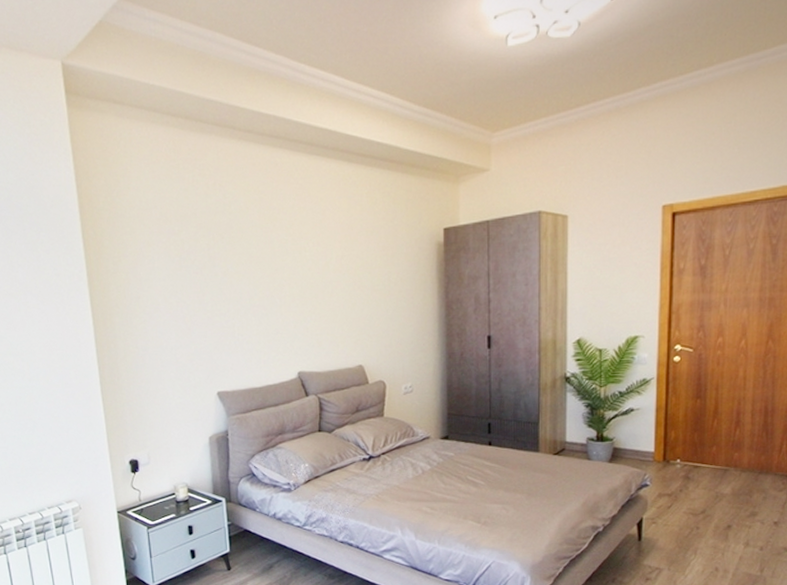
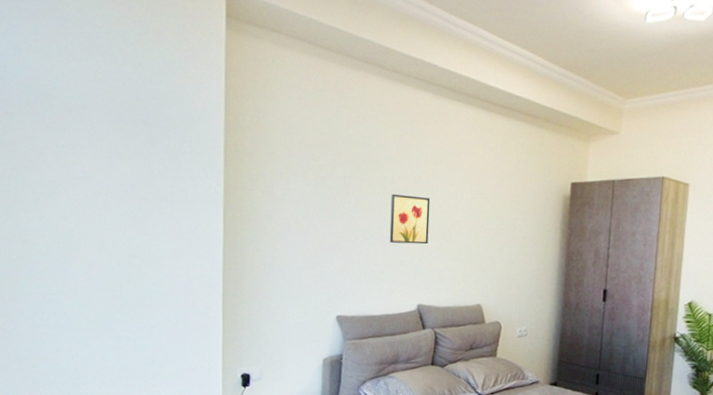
wall art: none [258,260,302,312] -> present [389,193,431,245]

